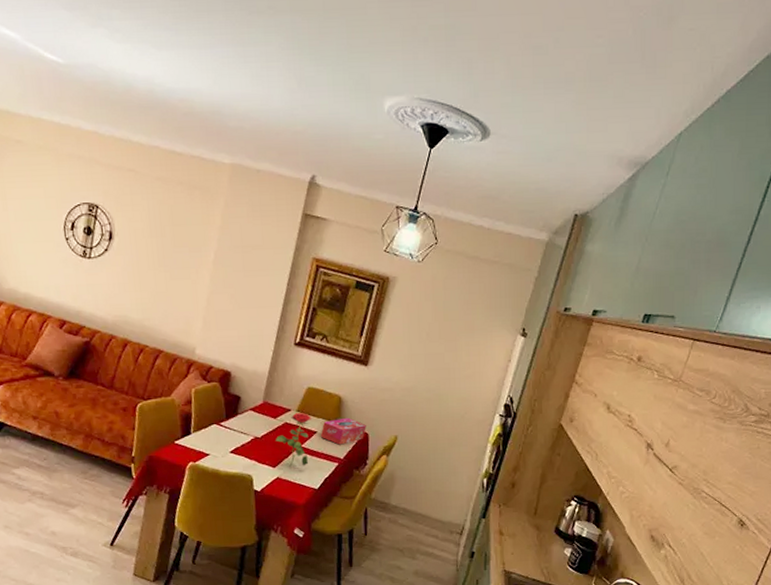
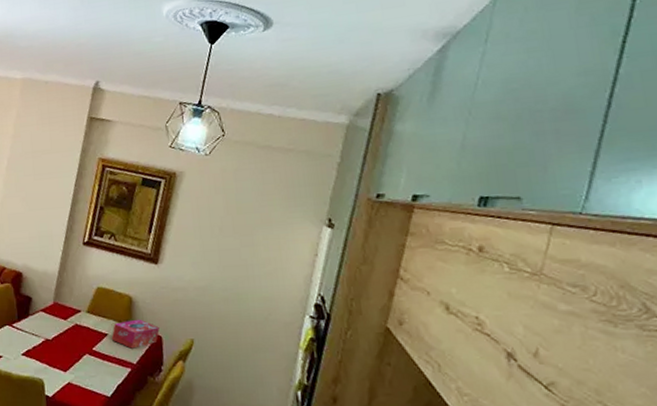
flower: present [276,412,311,466] -> none [66,313,102,371]

